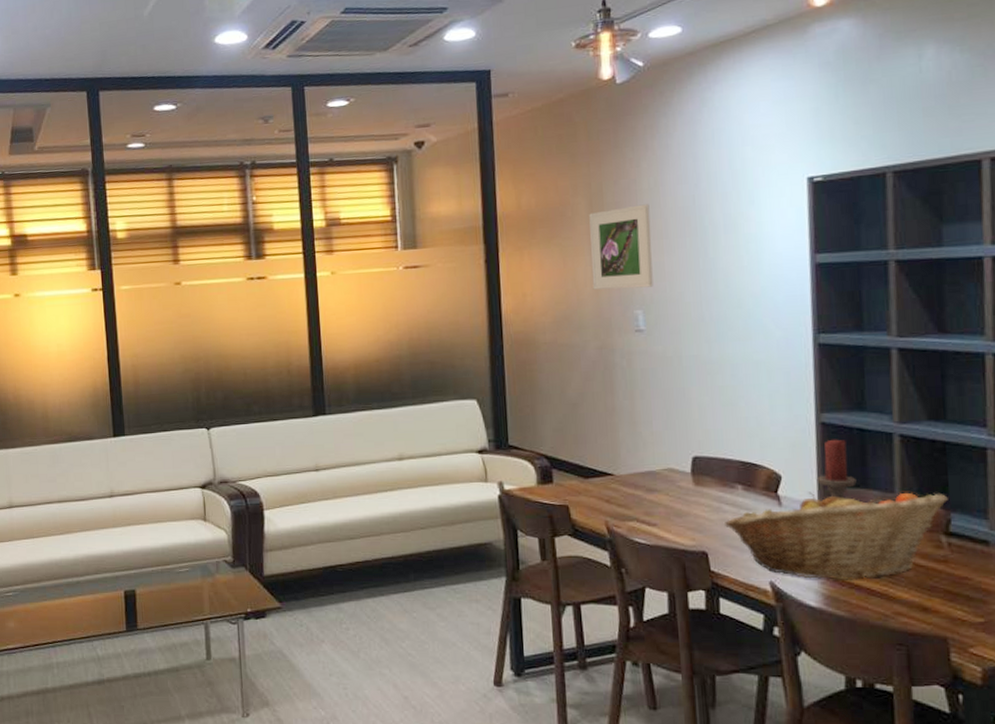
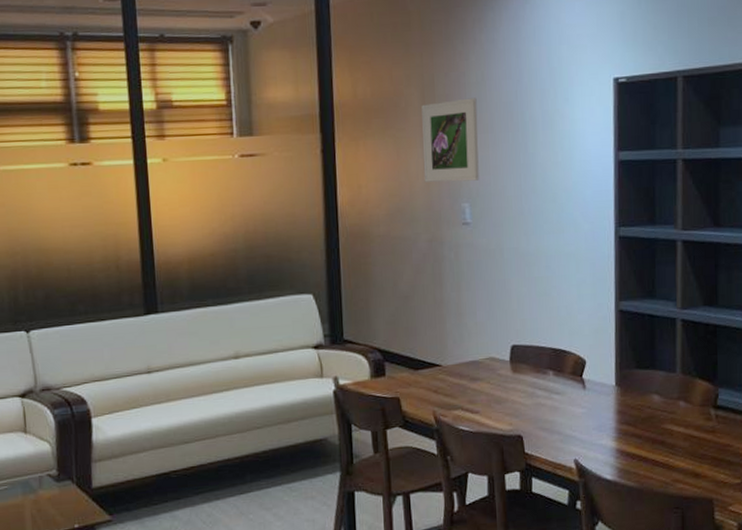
fruit basket: present [725,492,948,581] -> none [538,372,717,455]
candle holder: present [816,439,883,504] -> none [614,325,667,384]

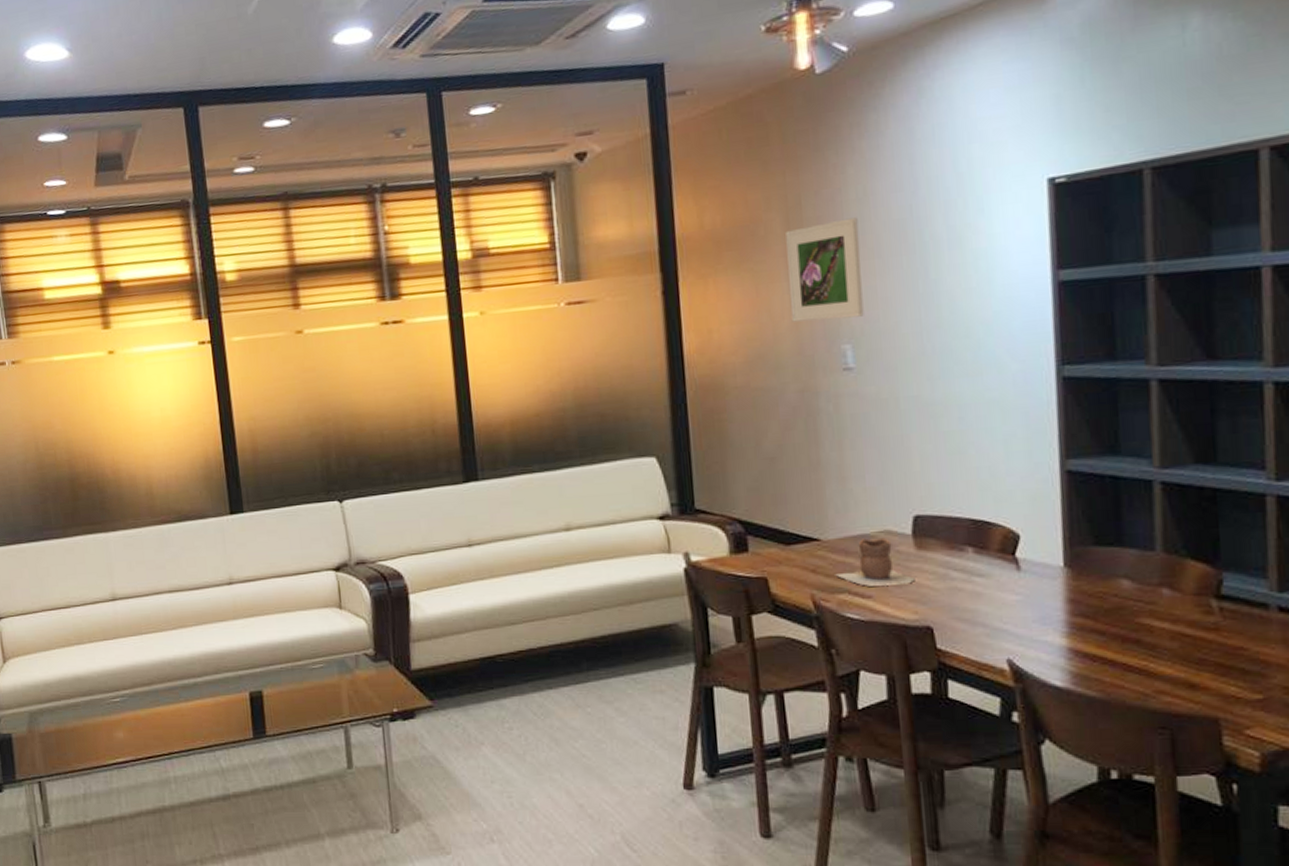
vase: none [452,364,511,404] -> present [835,538,915,586]

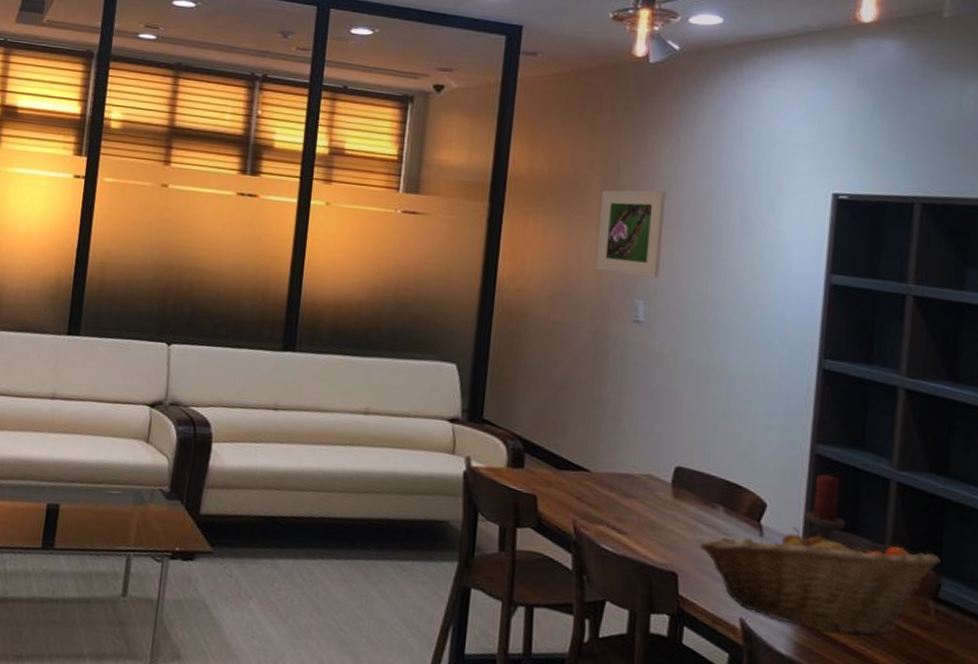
vase: present [835,538,915,586] -> none [597,478,669,529]
fruit basket: none [953,550,1219,656] -> present [700,527,941,636]
candle holder: none [1061,489,1141,565] -> present [803,474,871,552]

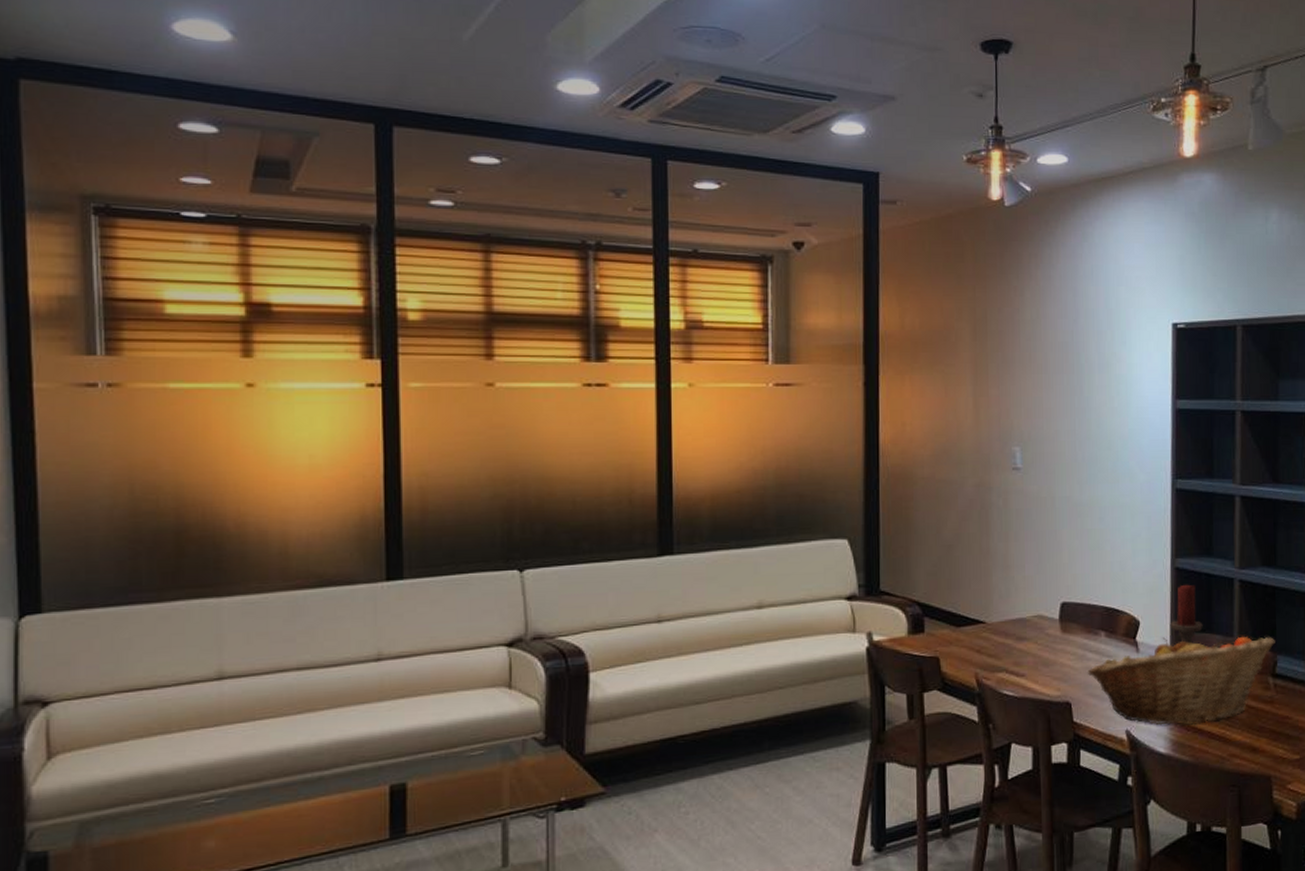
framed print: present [595,189,666,278] -> none [972,336,1032,424]

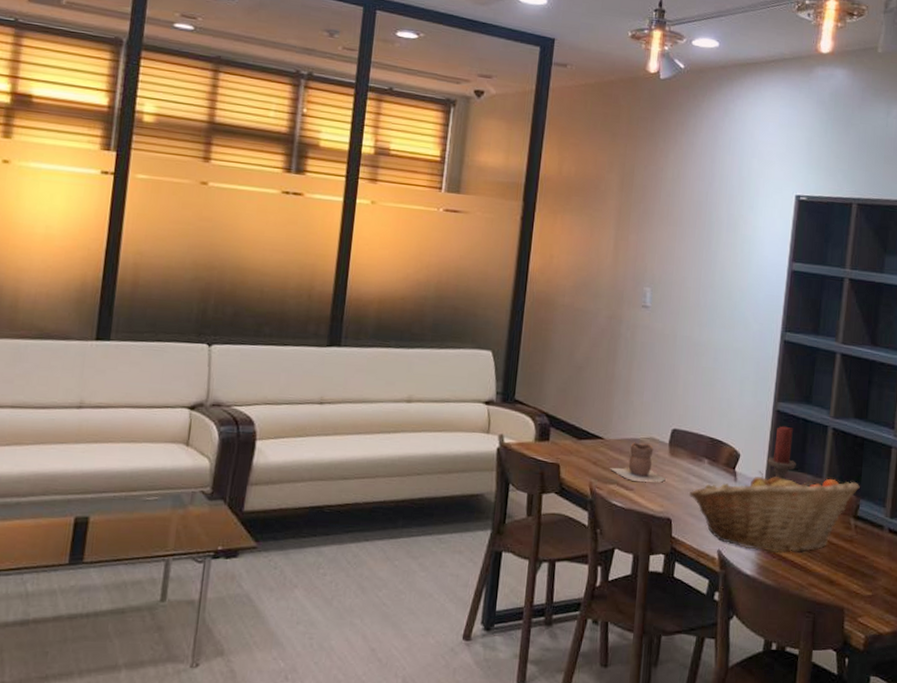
vase: none [996,622,1060,666] -> present [610,442,666,483]

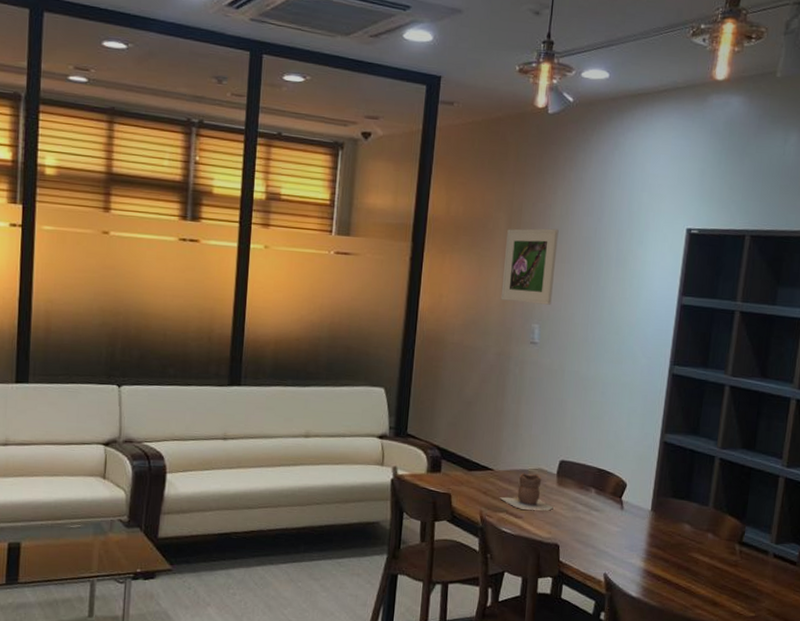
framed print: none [612,190,671,268] -> present [500,228,559,305]
fruit basket: present [689,471,860,554] -> none [577,499,746,577]
candle holder: present [766,426,813,486] -> none [653,456,699,514]

